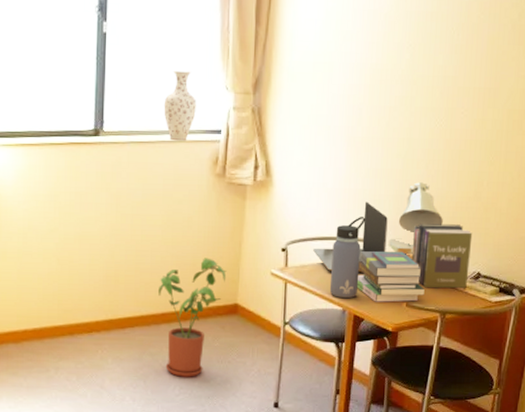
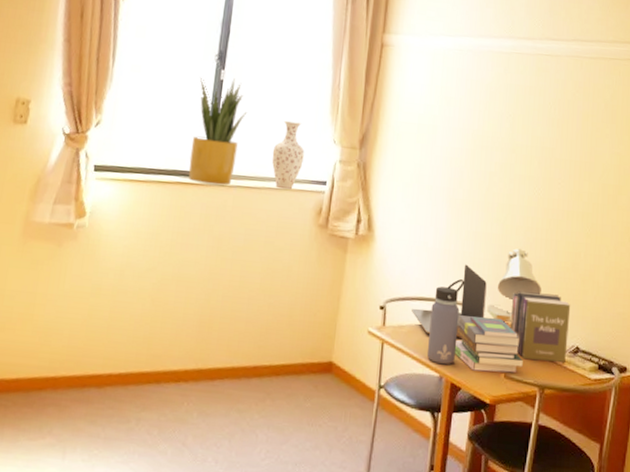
planter: none [80,29,134,142] -> present [189,78,247,186]
house plant: present [158,258,227,377] -> none [252,310,323,440]

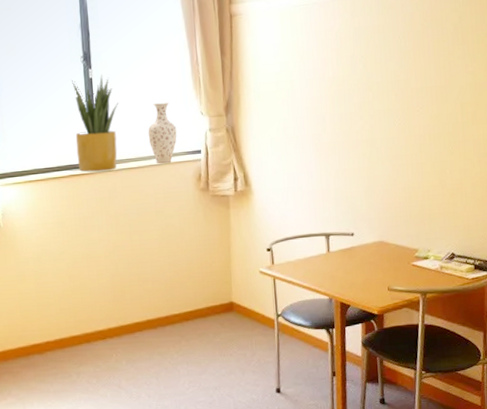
laptop computer: present [411,264,487,338] -> none [296,199,363,265]
water bottle: present [426,279,465,365] -> none [313,213,341,289]
books: present [455,315,523,373] -> none [339,240,404,289]
desk lamp: present [486,248,541,323] -> none [364,177,413,244]
books: present [510,291,571,362] -> none [386,211,444,272]

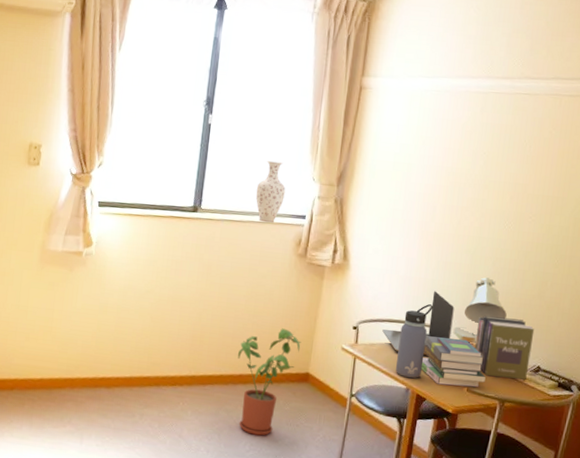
planter: present [72,74,119,172] -> none [181,122,233,219]
house plant: none [160,263,220,372] -> present [238,328,301,436]
laptop computer: none [296,199,363,265] -> present [382,291,454,356]
water bottle: none [313,213,341,289] -> present [395,304,434,379]
books: none [339,240,404,289] -> present [421,336,486,387]
desk lamp: none [364,177,413,244] -> present [453,277,507,343]
books: none [386,211,444,272] -> present [474,315,535,380]

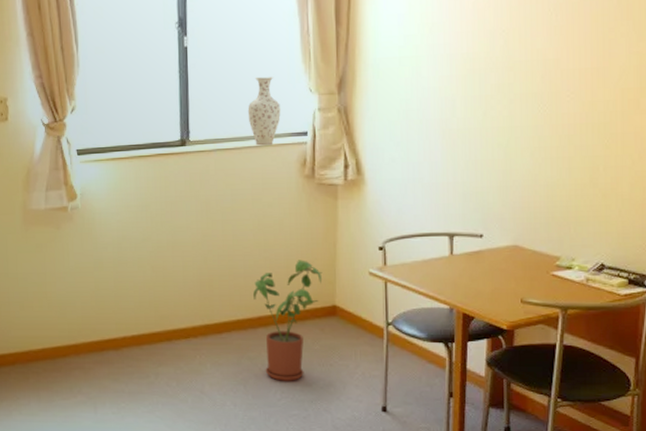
laptop computer: present [382,291,454,356] -> none [413,195,494,269]
water bottle: present [395,304,434,379] -> none [433,211,469,297]
books: present [421,336,486,387] -> none [464,244,541,299]
desk lamp: present [453,277,507,343] -> none [495,171,556,248]
books: present [474,315,535,380] -> none [522,213,592,283]

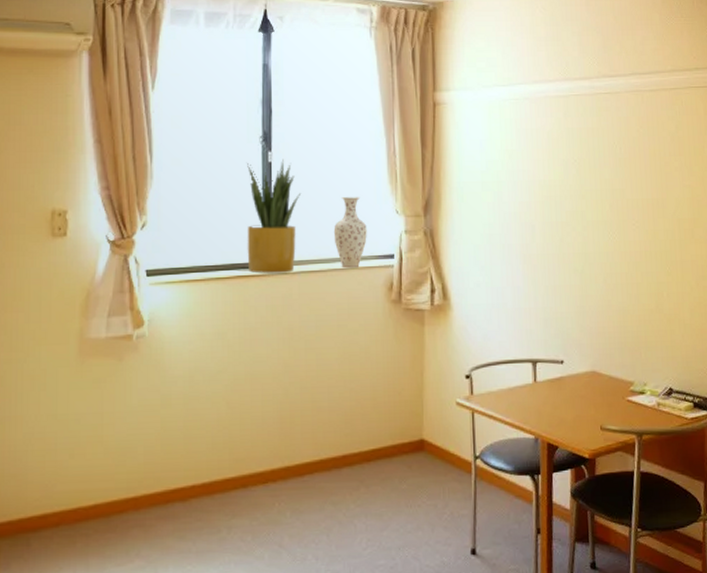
planter: none [164,43,216,152] -> present [247,159,302,274]
house plant: present [253,260,323,381] -> none [338,390,410,527]

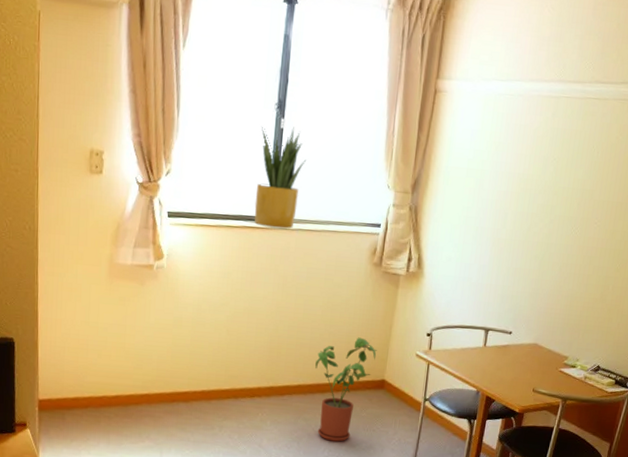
vase: present [333,197,367,268] -> none [331,168,360,232]
house plant: none [338,390,410,527] -> present [315,337,377,442]

